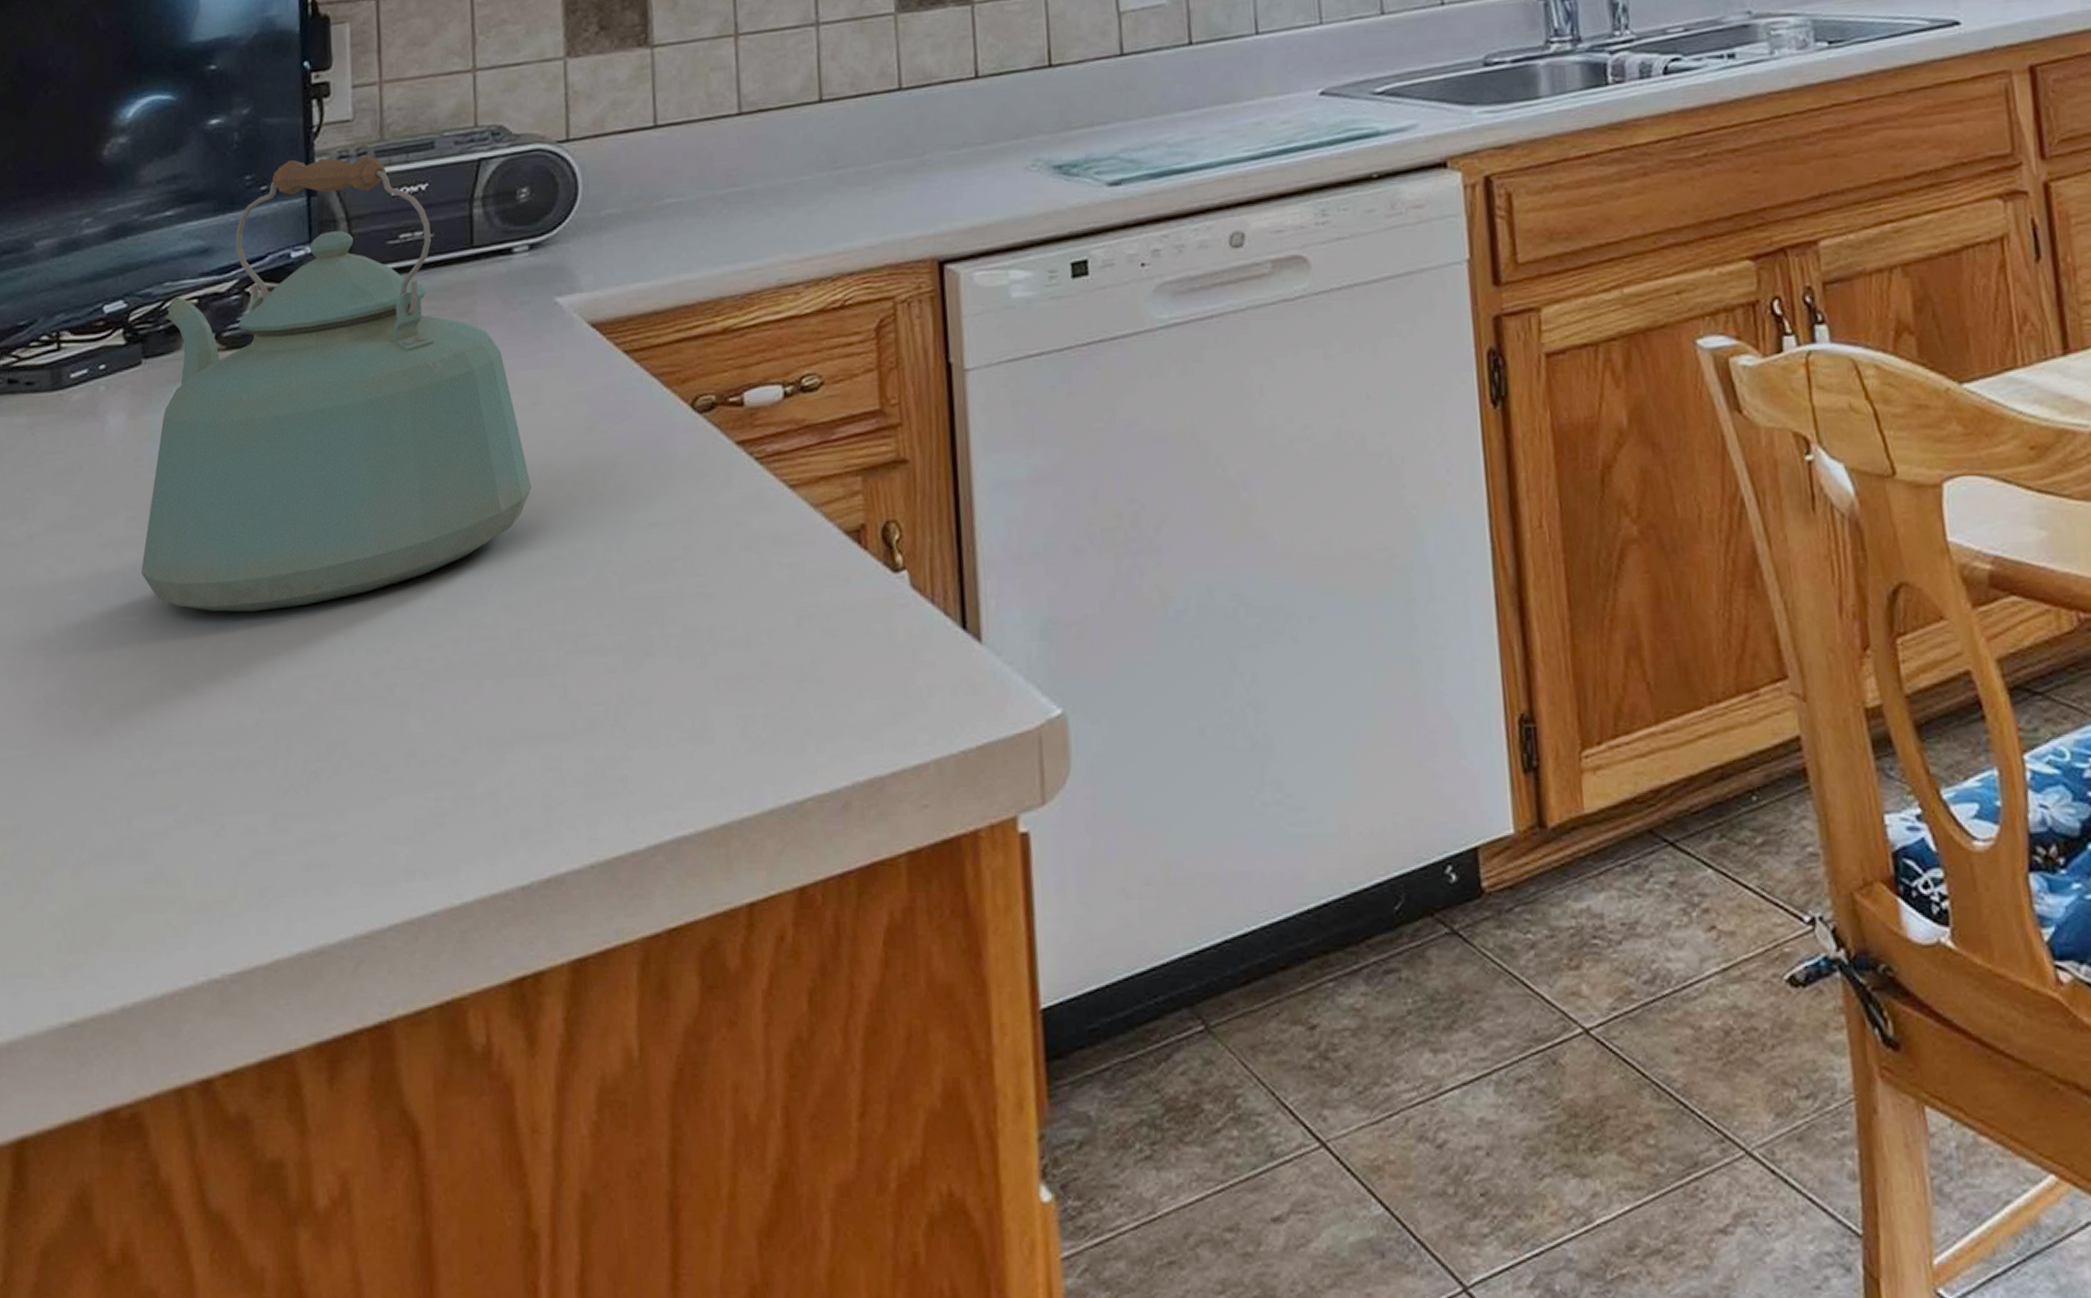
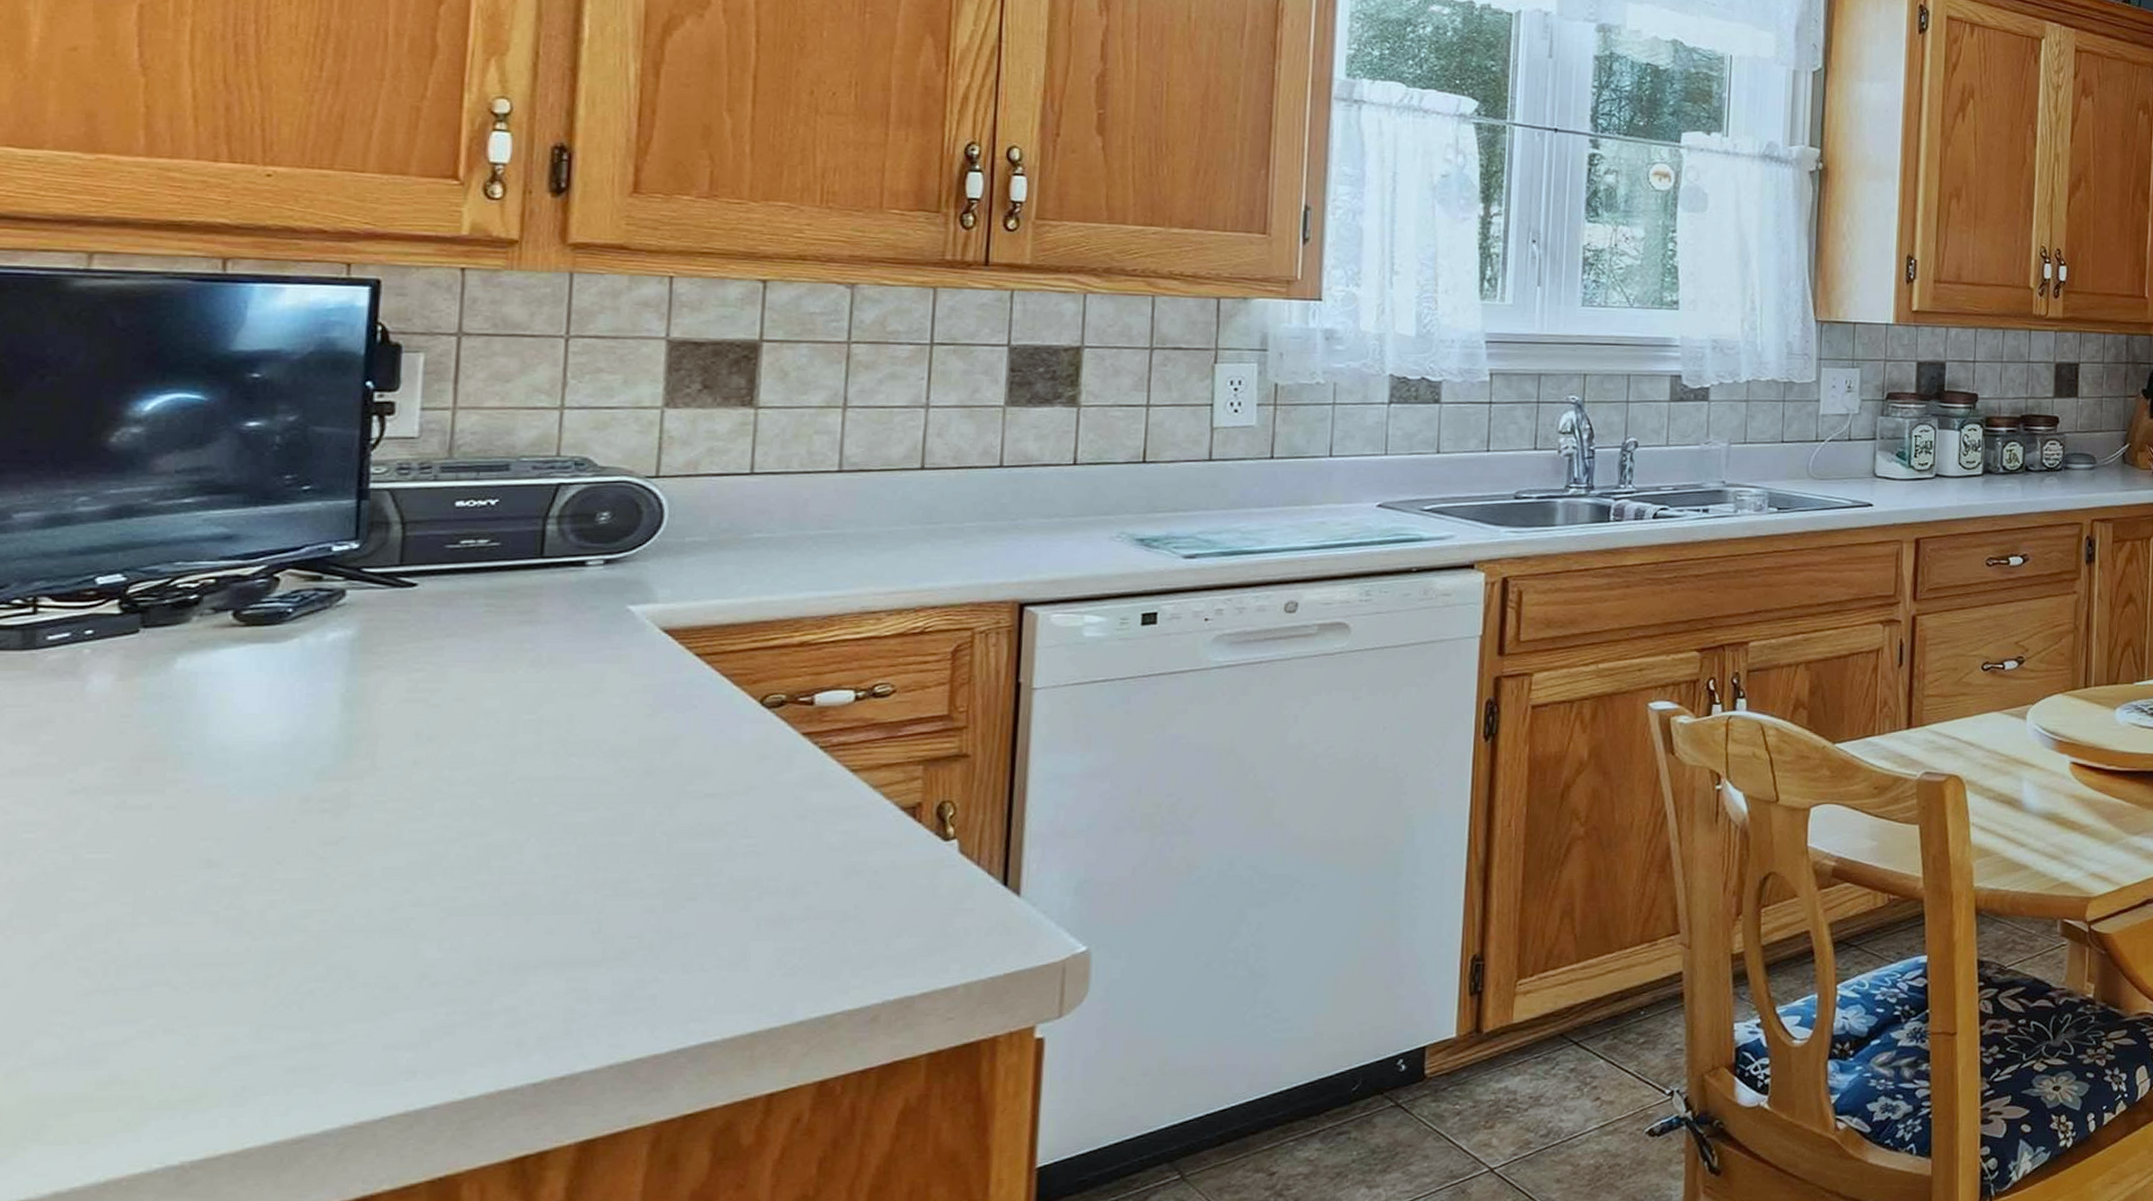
kettle: present [141,155,532,612] -> none [119,466,584,854]

